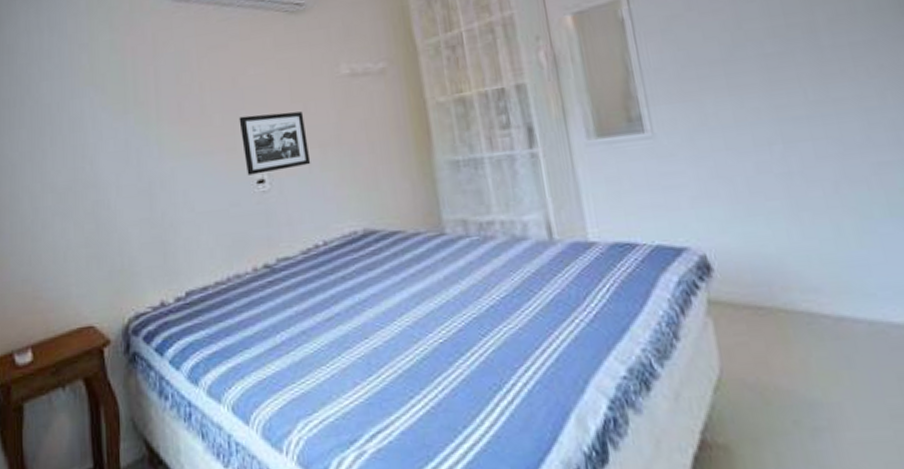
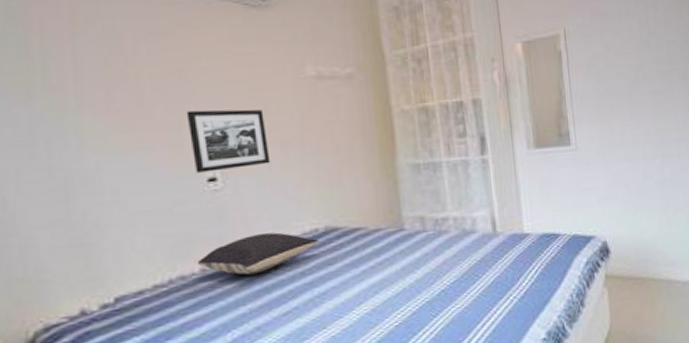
pillow: none [249,234,359,277] -> present [197,232,320,275]

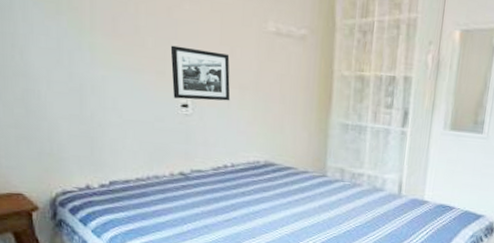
pillow: present [197,232,320,275] -> none [168,155,259,186]

